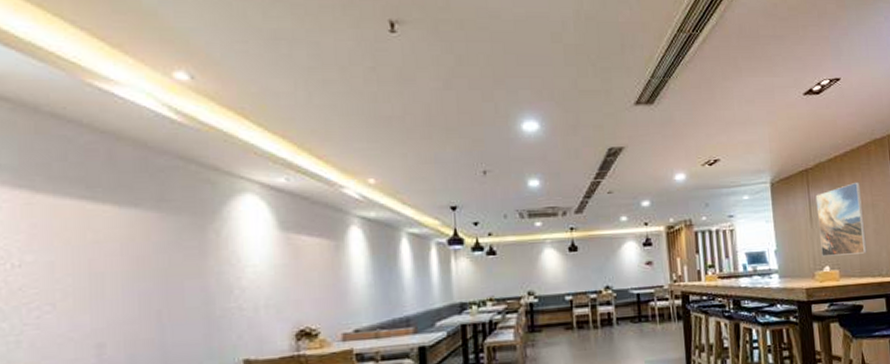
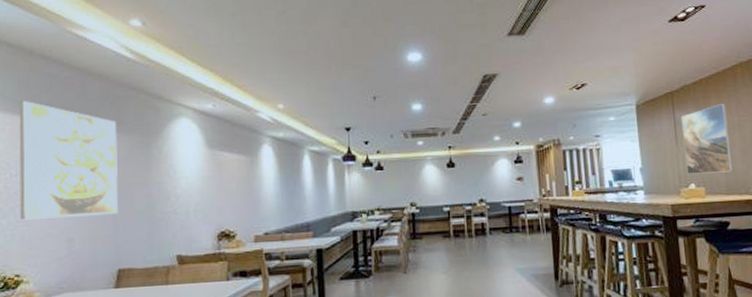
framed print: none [21,171,164,322] -> present [19,101,118,220]

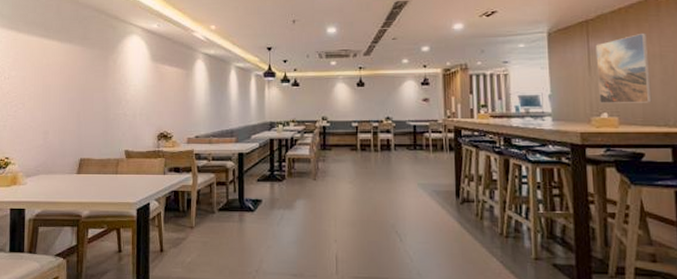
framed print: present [19,101,118,220] -> none [10,19,83,114]

